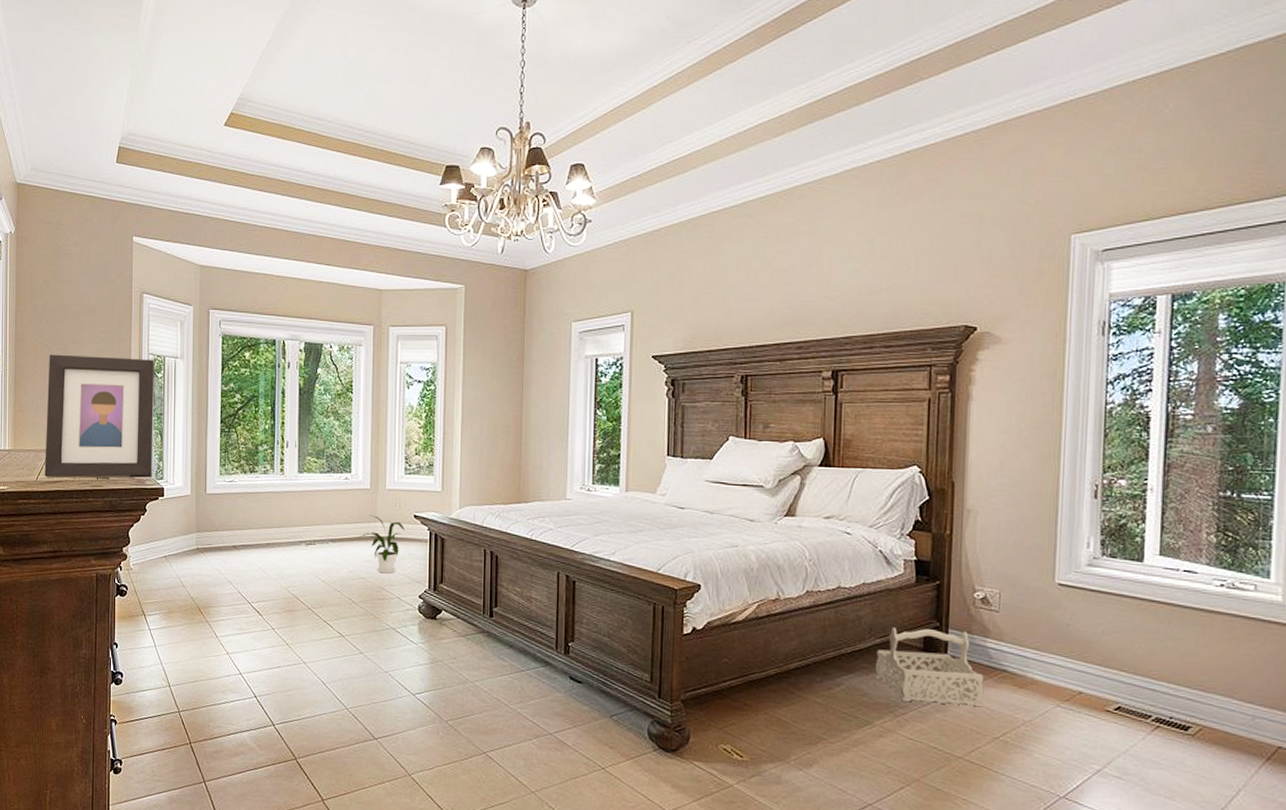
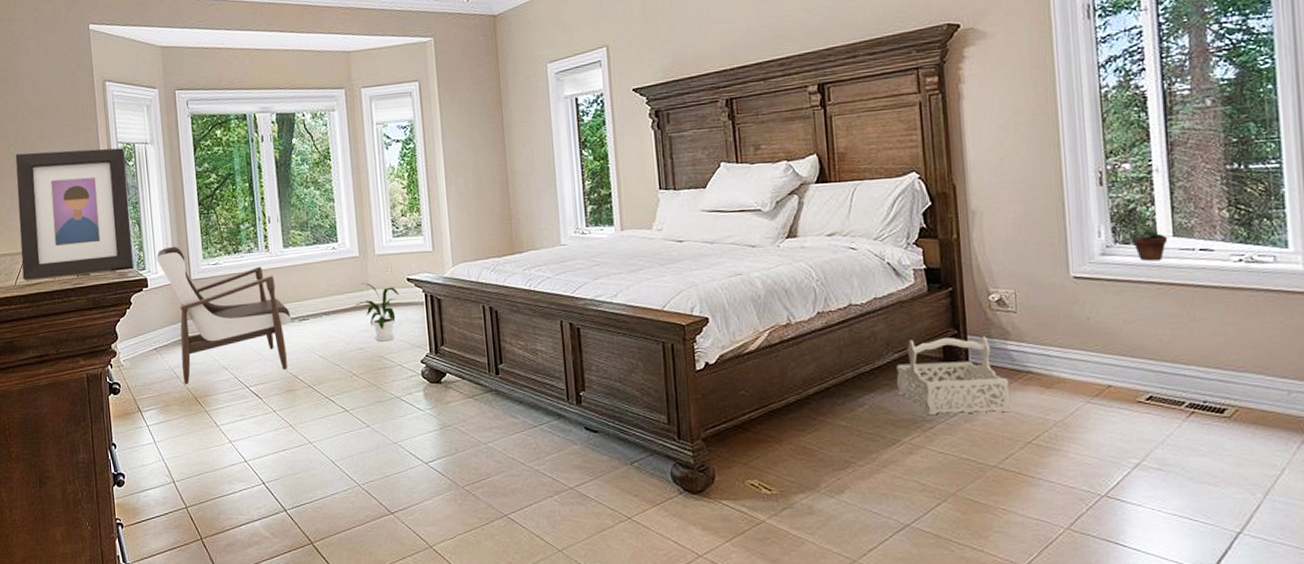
armchair: none [174,459,299,594] -> present [156,246,292,384]
succulent plant: none [1118,535,1154,578] -> present [1130,218,1168,262]

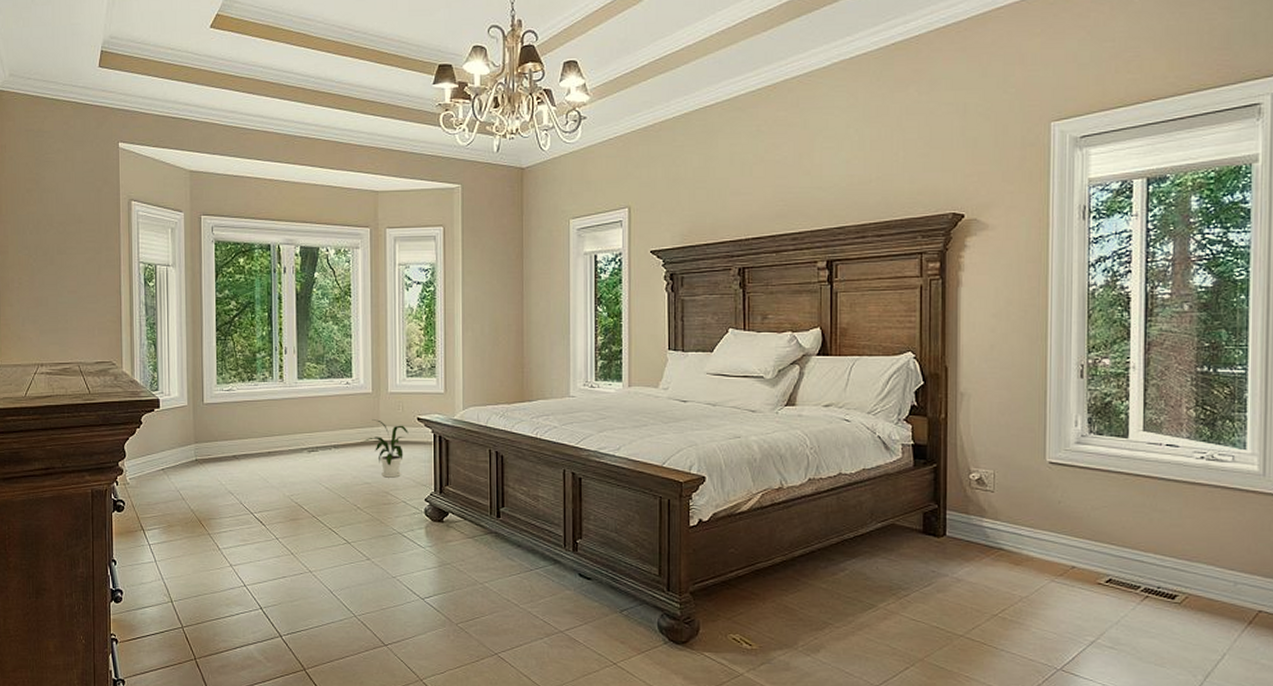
picture frame: present [15,148,135,281] -> none [33,265,147,393]
armchair: present [156,246,292,384] -> none [169,369,301,506]
decorative basket: present [896,336,1012,416] -> none [877,511,982,586]
succulent plant: present [1130,218,1168,262] -> none [1104,412,1138,453]

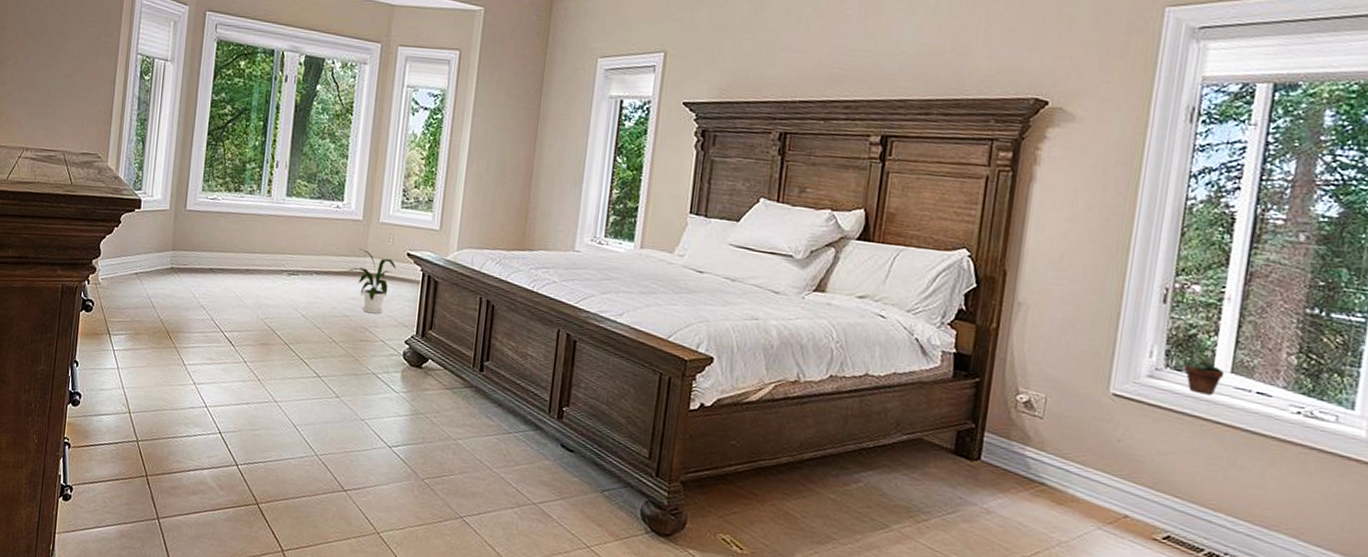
succulent plant: none [1104,412,1138,453] -> present [1183,348,1225,396]

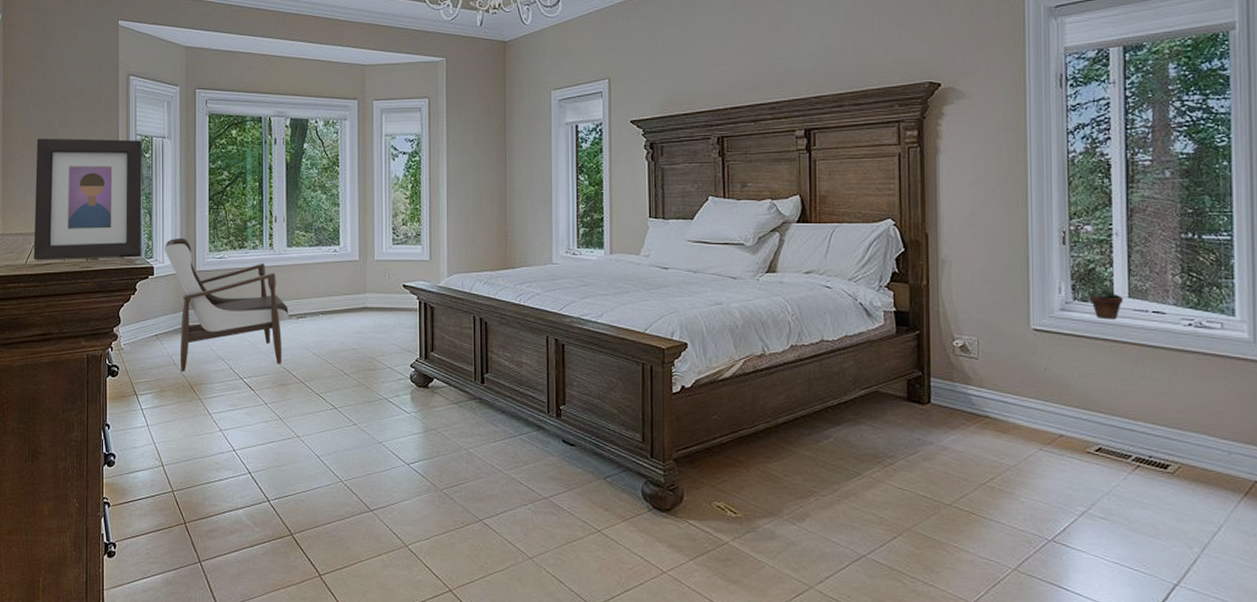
picture frame: none [16,45,142,188] -> present [34,138,142,261]
armchair: none [154,171,281,322] -> present [164,237,290,371]
house plant: present [347,249,396,314] -> none [350,286,394,344]

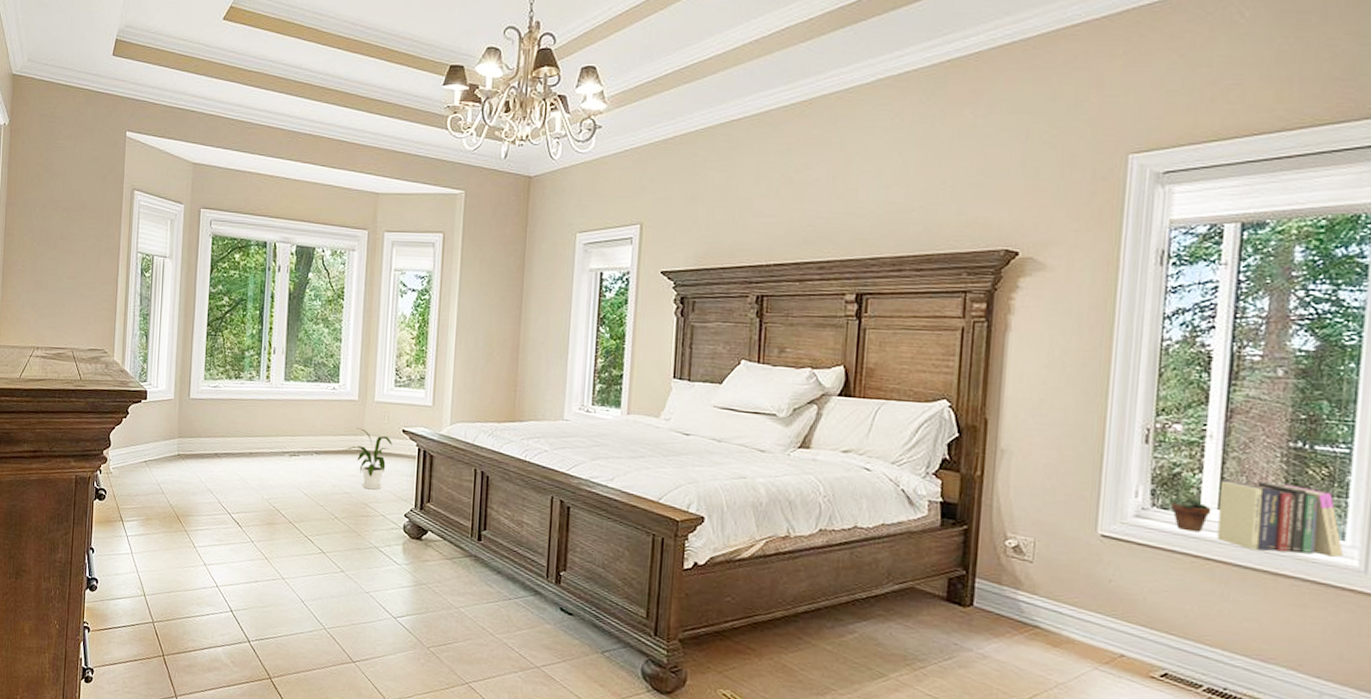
picture frame: present [34,138,142,261] -> none [28,249,143,380]
armchair: present [164,237,290,371] -> none [158,362,283,502]
house plant: none [350,286,394,344] -> present [345,428,393,490]
books: none [1129,270,1234,333] -> present [1217,478,1343,558]

